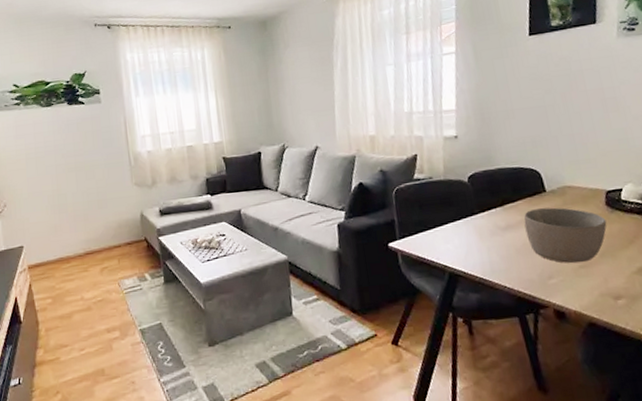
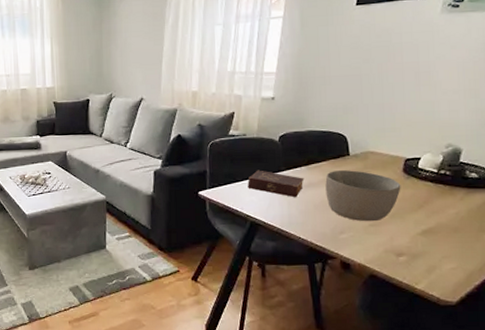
book: none [440,214,502,243] -> present [247,170,305,198]

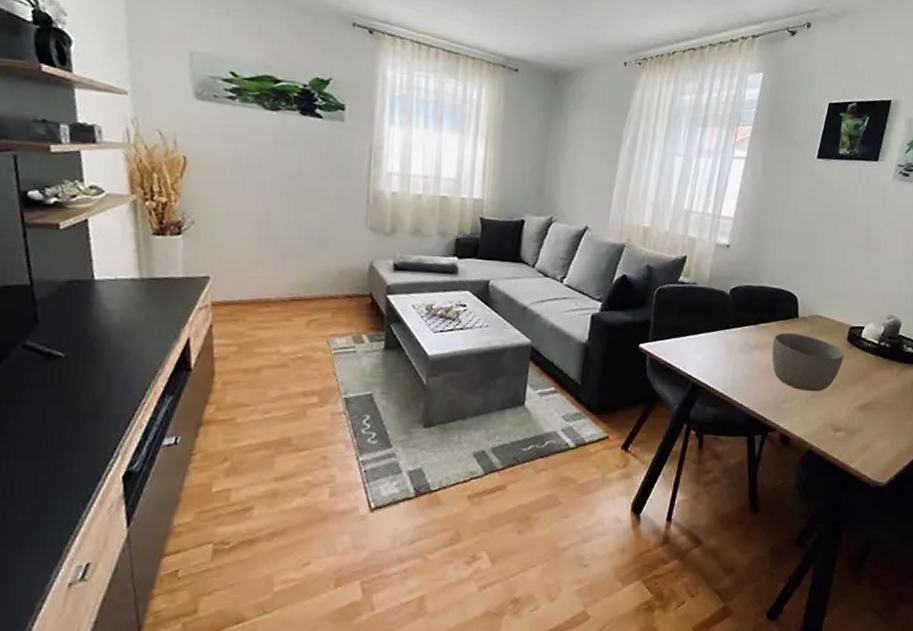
book: present [247,170,305,198] -> none [693,324,752,360]

